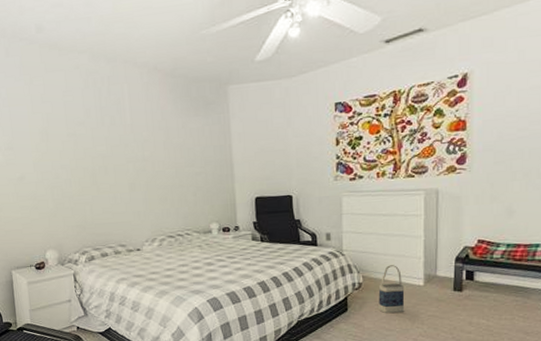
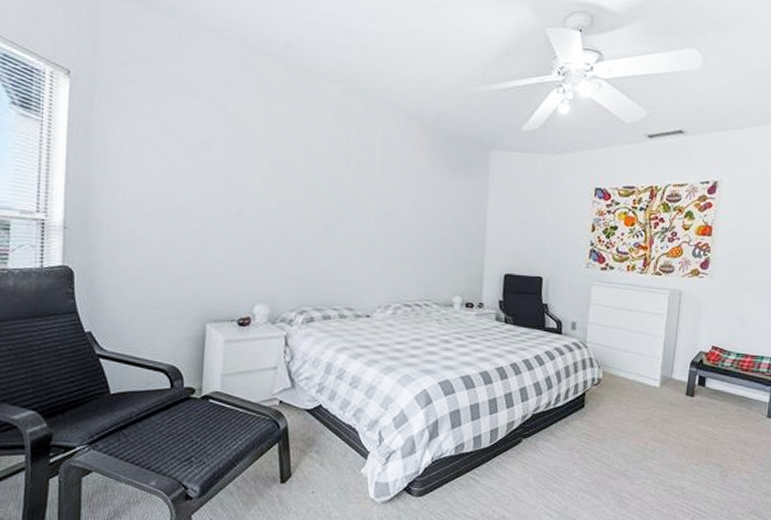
bag: present [378,265,405,313] -> none [615,363,642,413]

